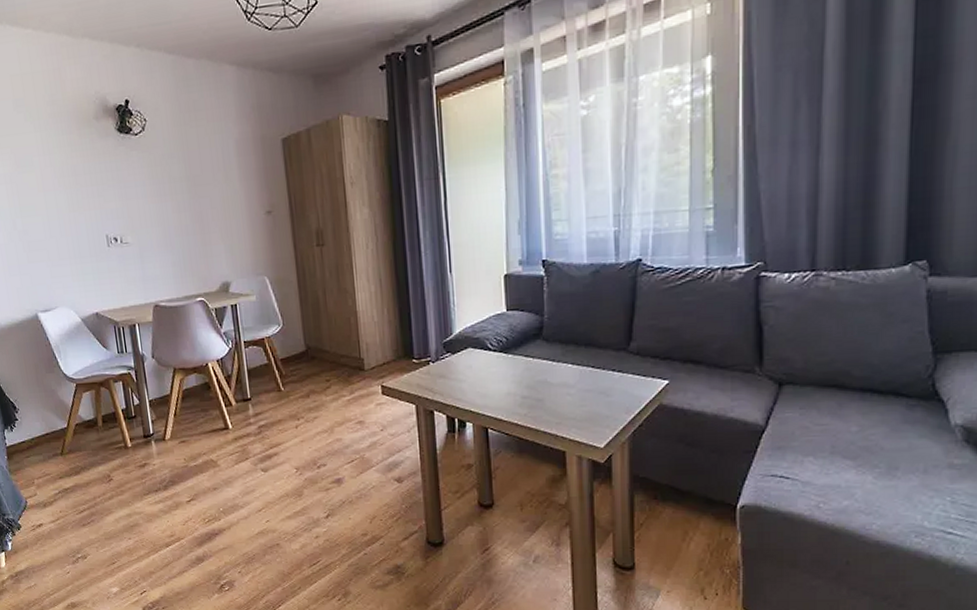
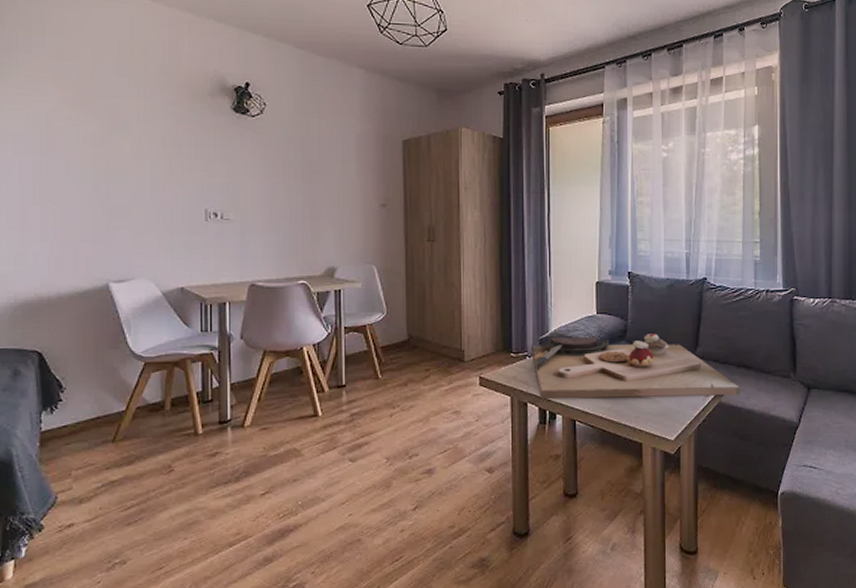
decorative tray: none [435,329,687,407] -> present [532,334,740,400]

